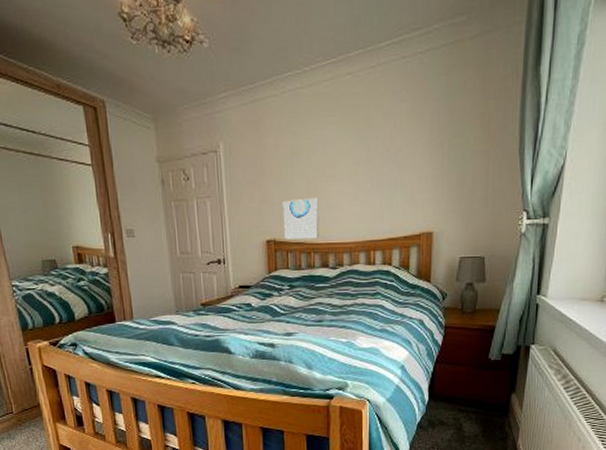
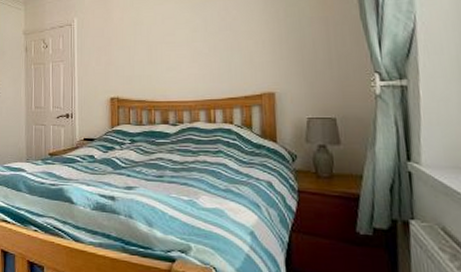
wall art: present [282,197,320,240] -> none [126,61,160,98]

